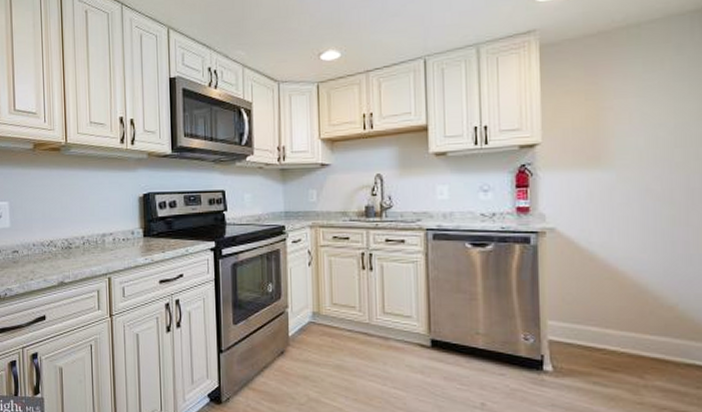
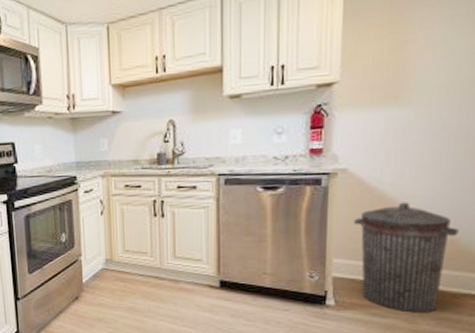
trash can: none [565,264,675,384] -> present [353,202,459,313]

